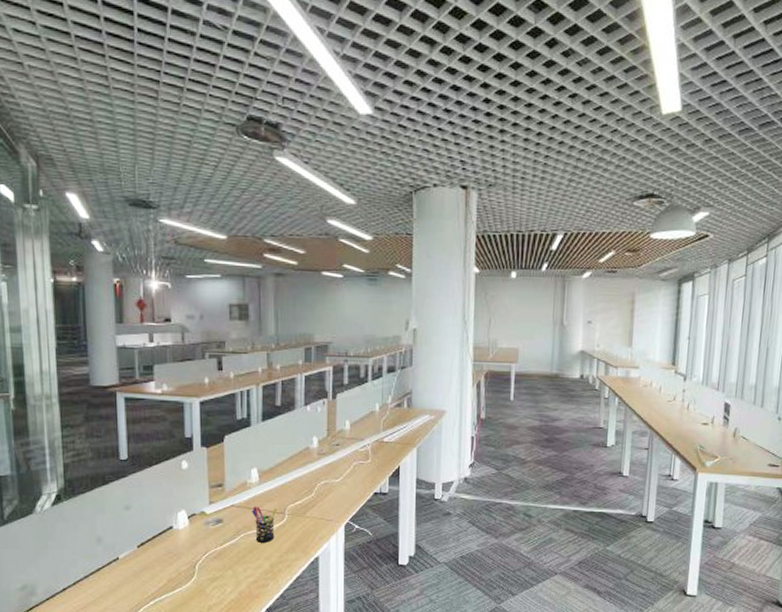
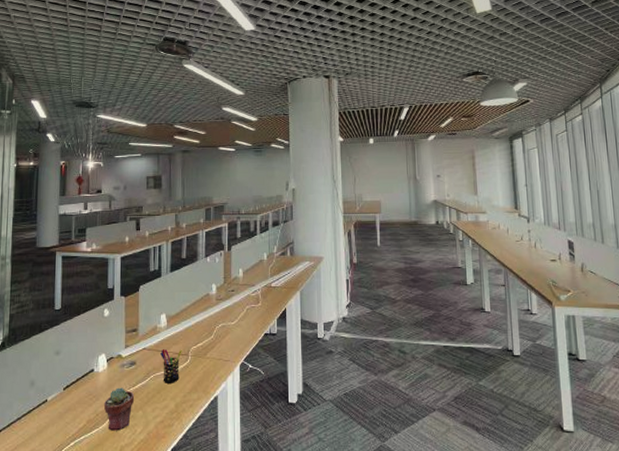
potted succulent: none [186,546,223,590] -> present [103,387,135,431]

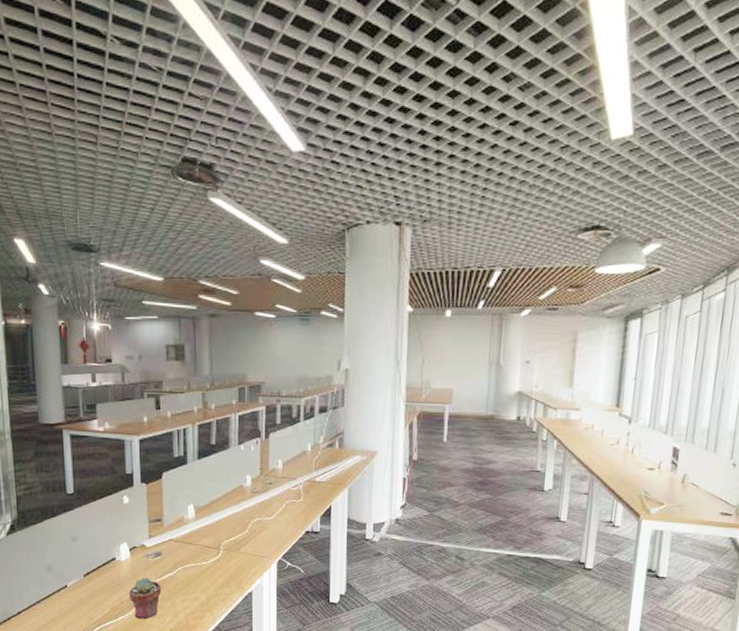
pen holder: present [161,348,182,383] -> none [189,540,213,576]

